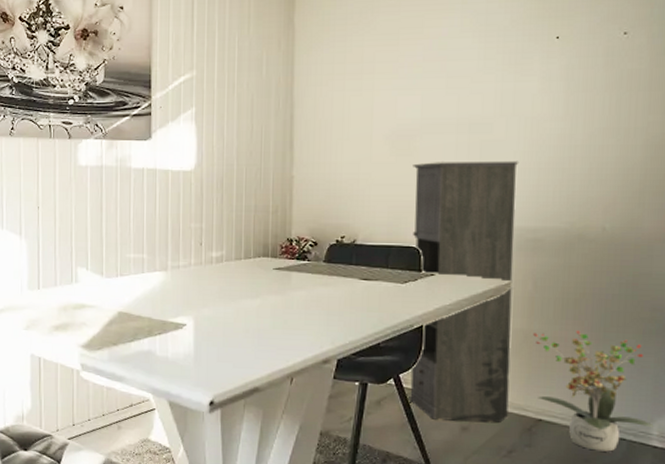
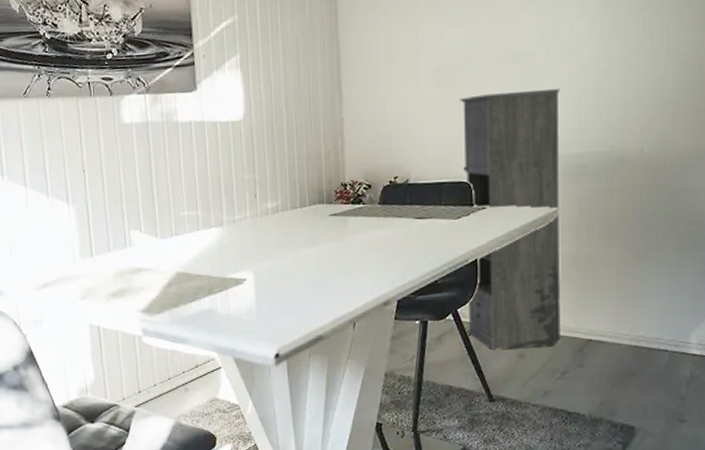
potted plant: present [533,330,654,452] -> none [581,250,692,364]

